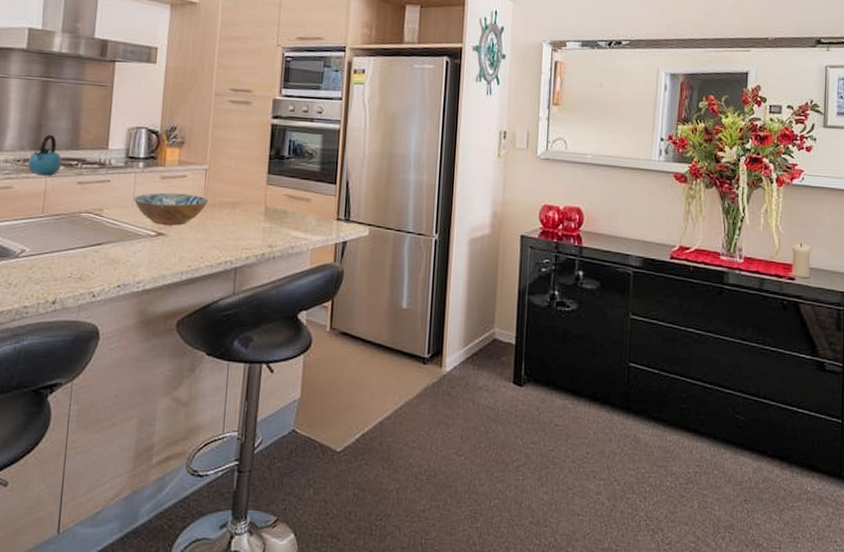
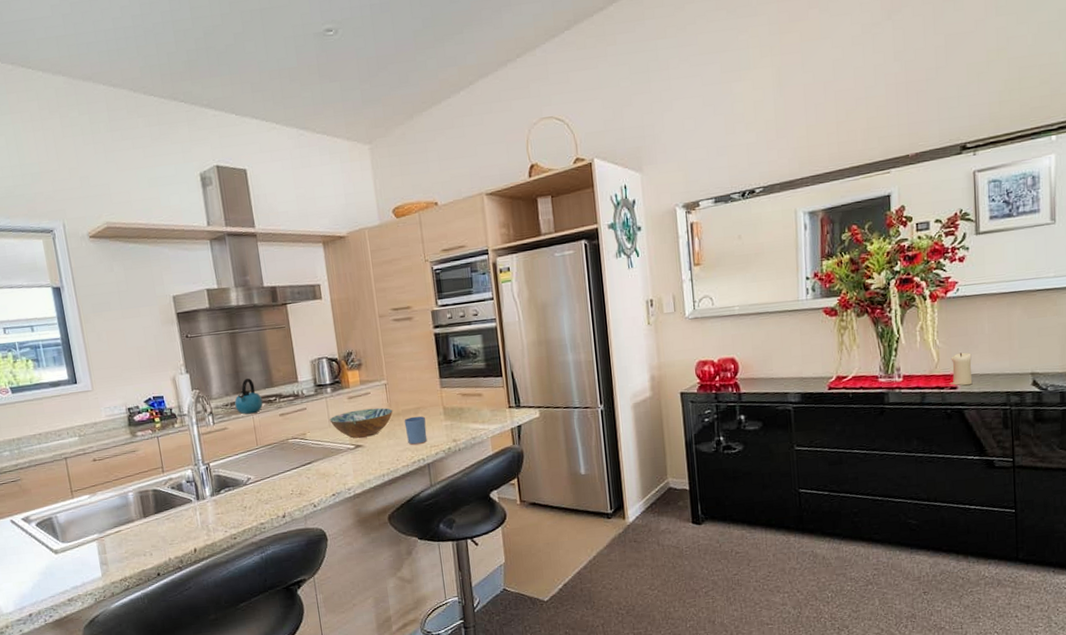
mug: none [217,211,243,245] -> present [404,416,427,446]

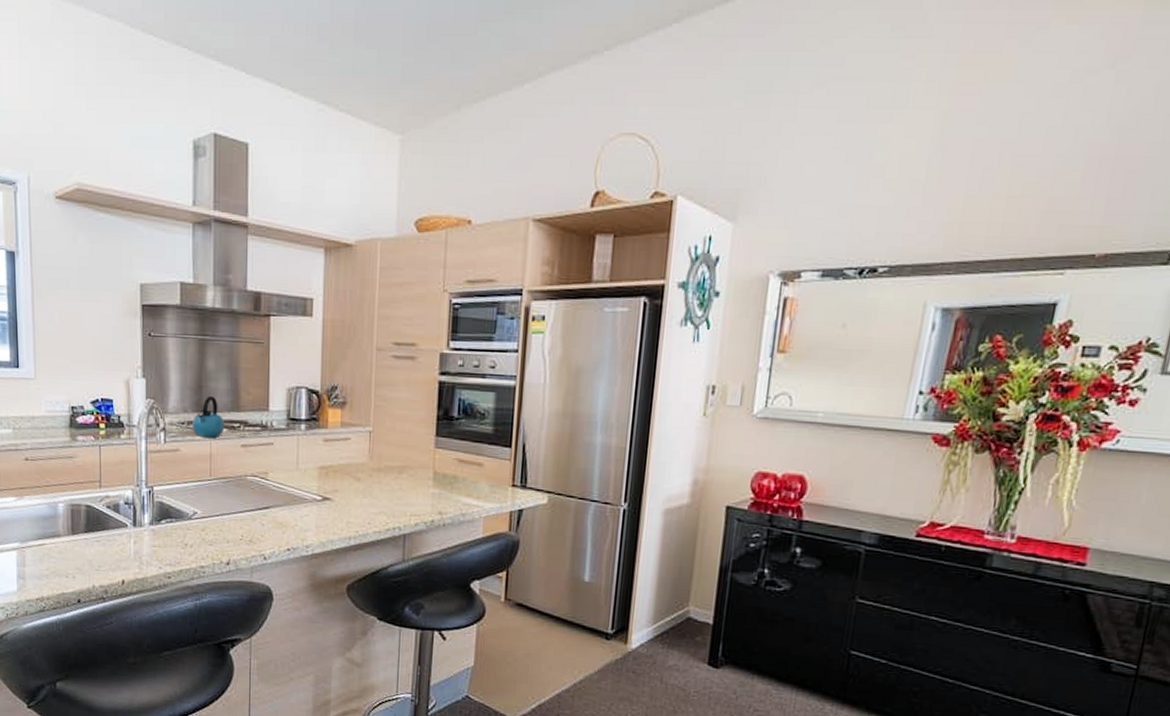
bowl: present [329,408,393,439] -> none [298,456,374,490]
mug: present [404,416,427,446] -> none [384,475,410,511]
candle: present [948,352,973,386] -> none [1075,521,1116,564]

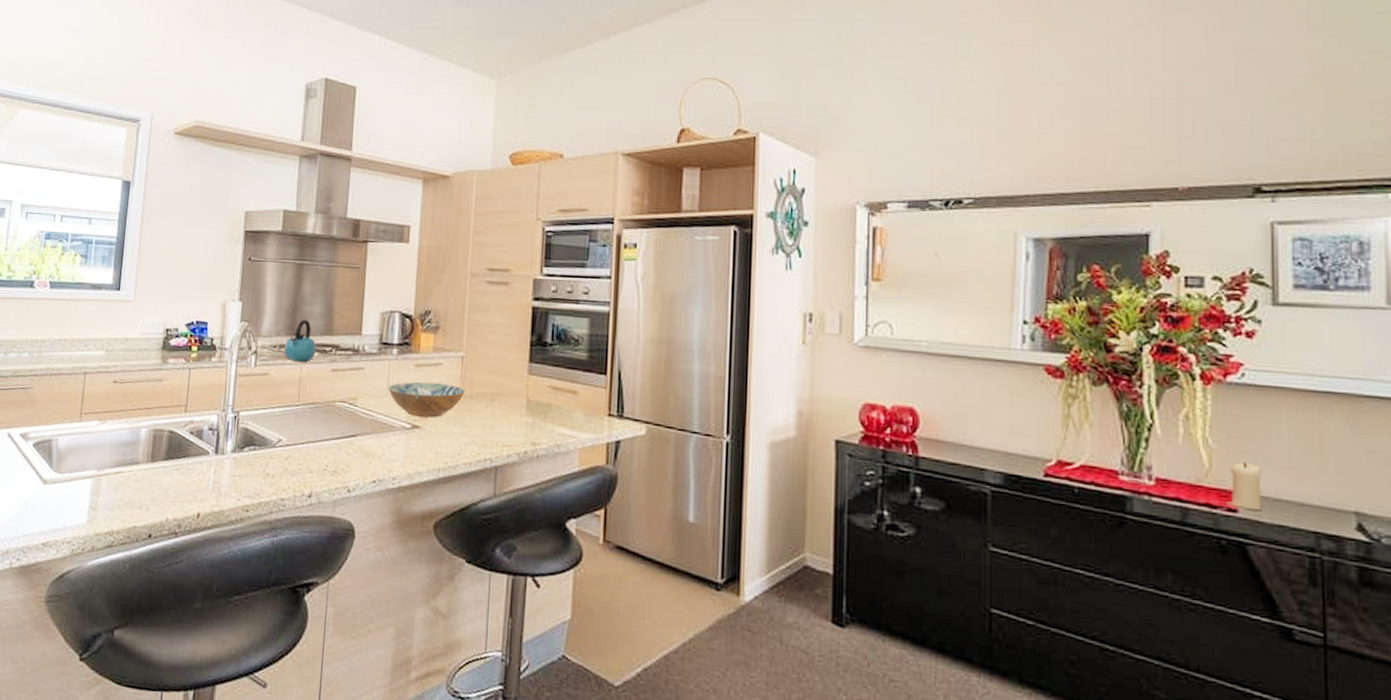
bowl: none [298,456,374,490] -> present [388,381,466,418]
candle: none [1075,521,1116,564] -> present [1224,462,1262,511]

